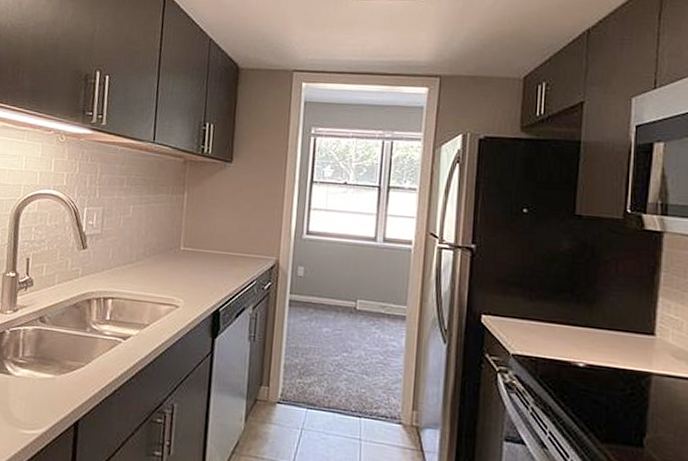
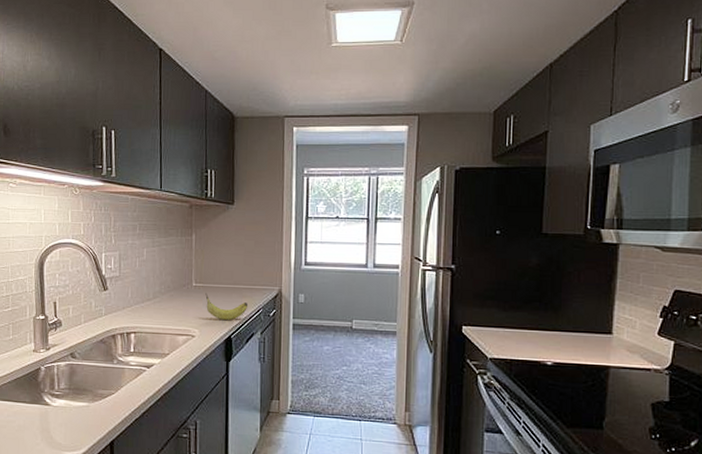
fruit: none [193,258,240,292] -> present [205,292,247,321]

